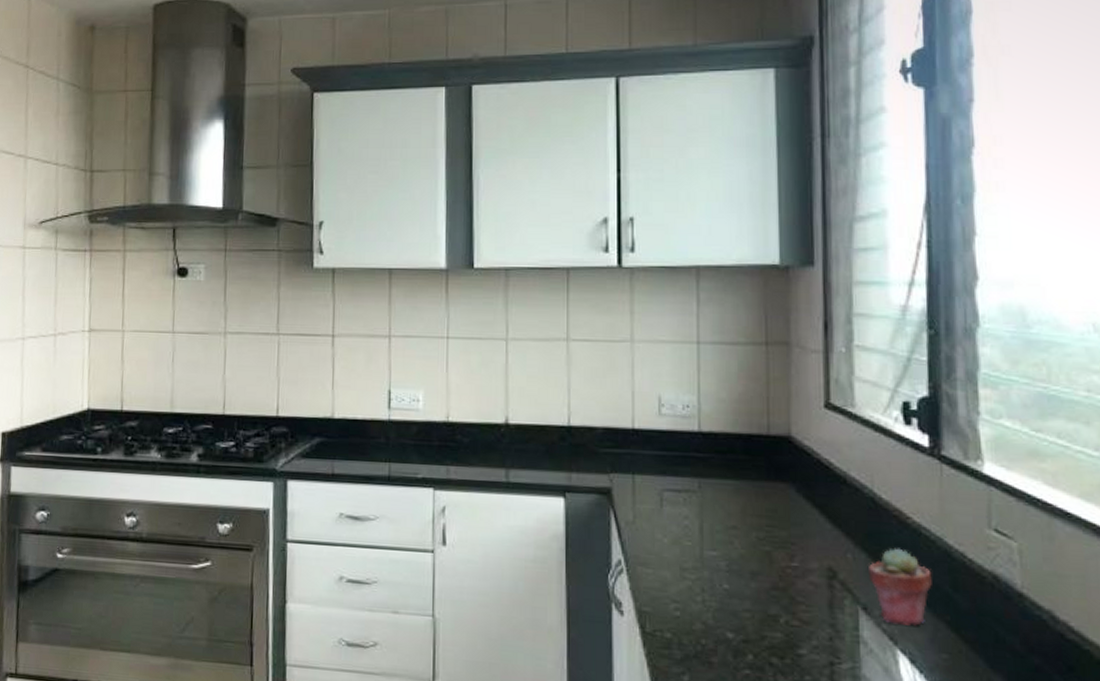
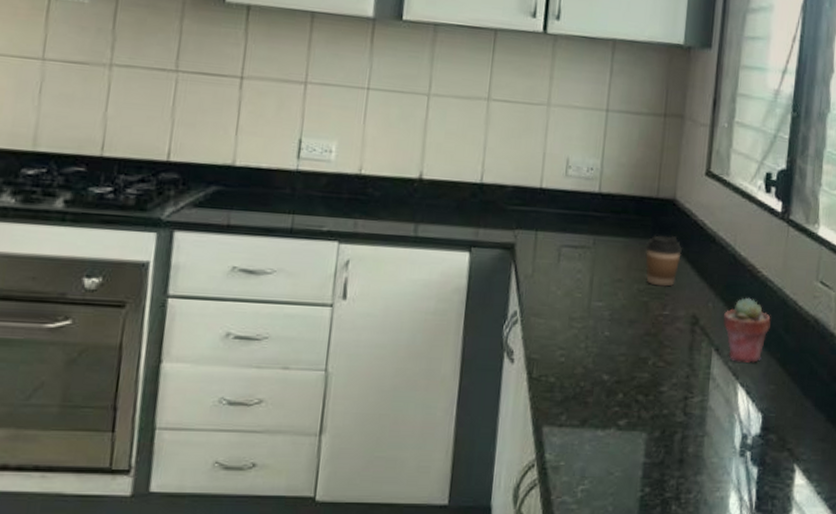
coffee cup: none [760,476,807,535] -> present [645,235,683,287]

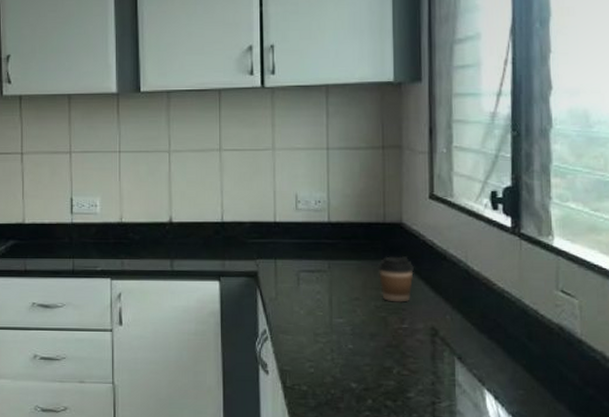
potted succulent: present [723,297,771,363] -> none [462,309,512,370]

